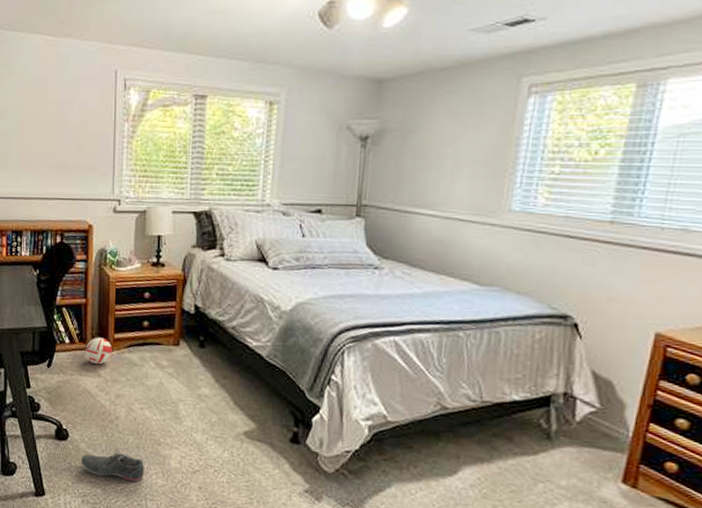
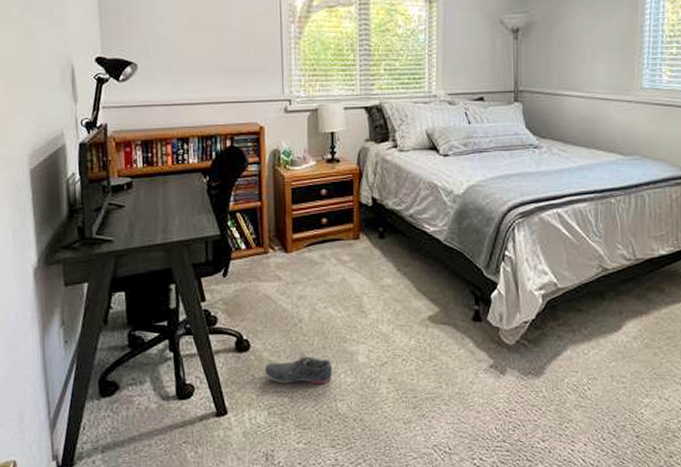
ball: present [86,337,112,365] -> none [263,239,291,268]

